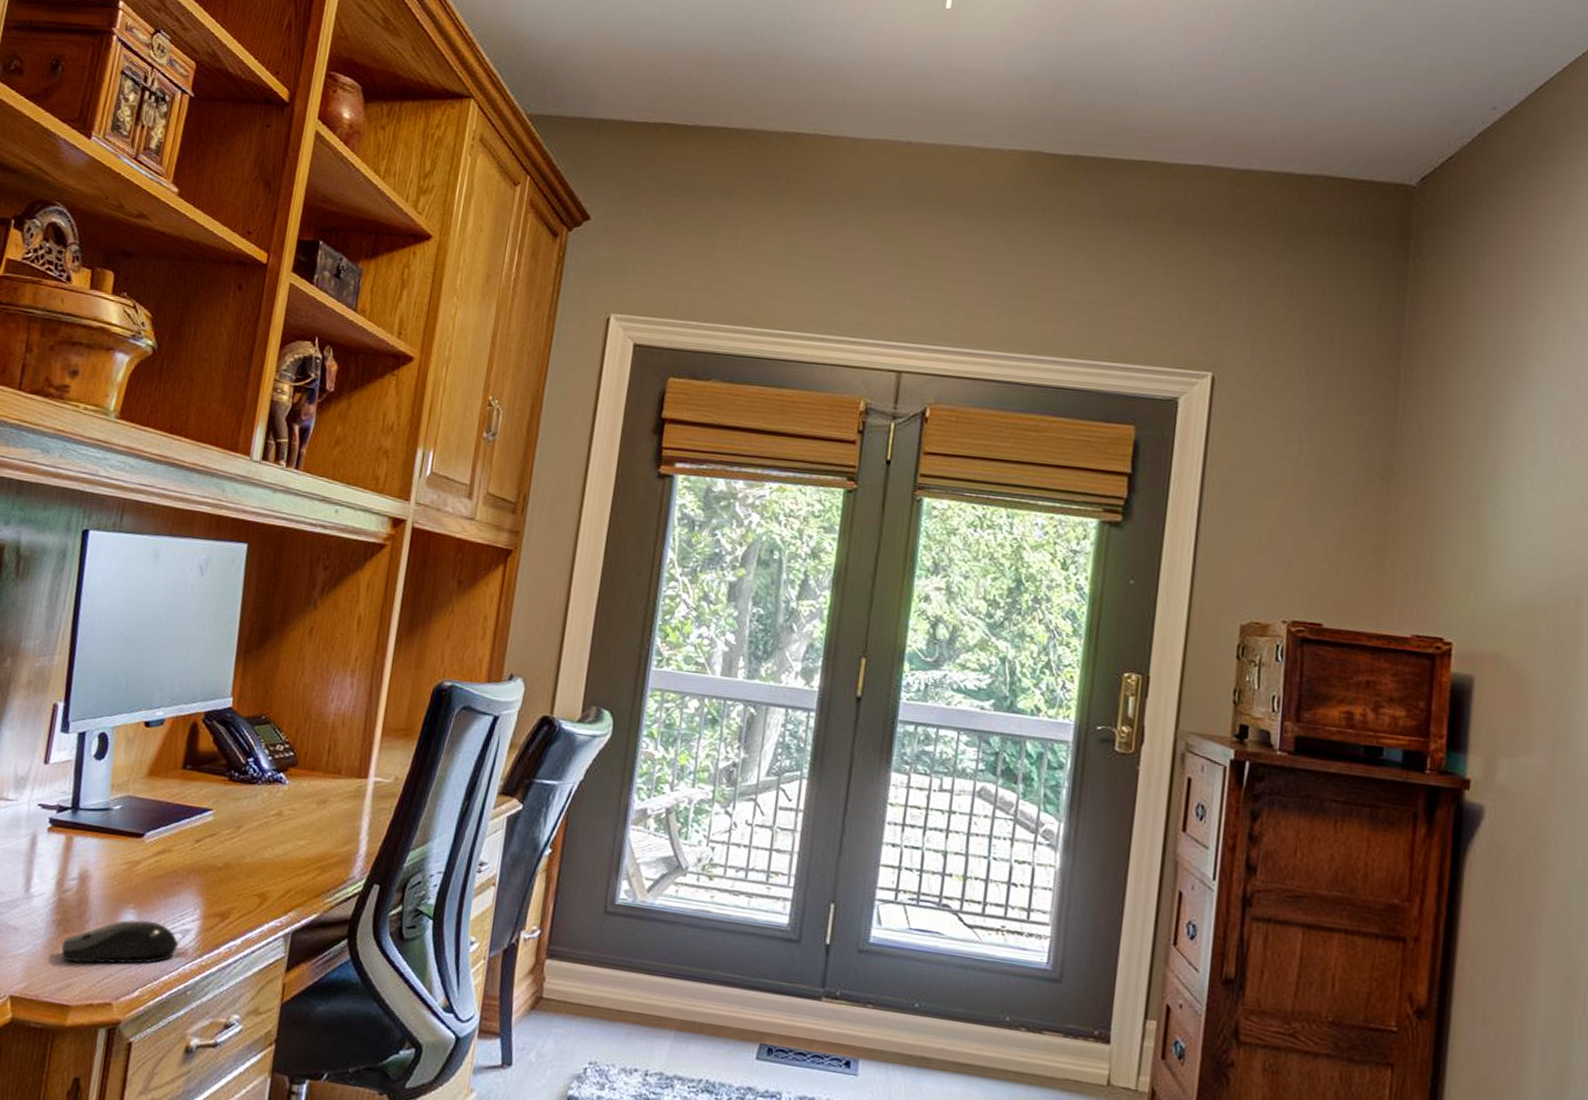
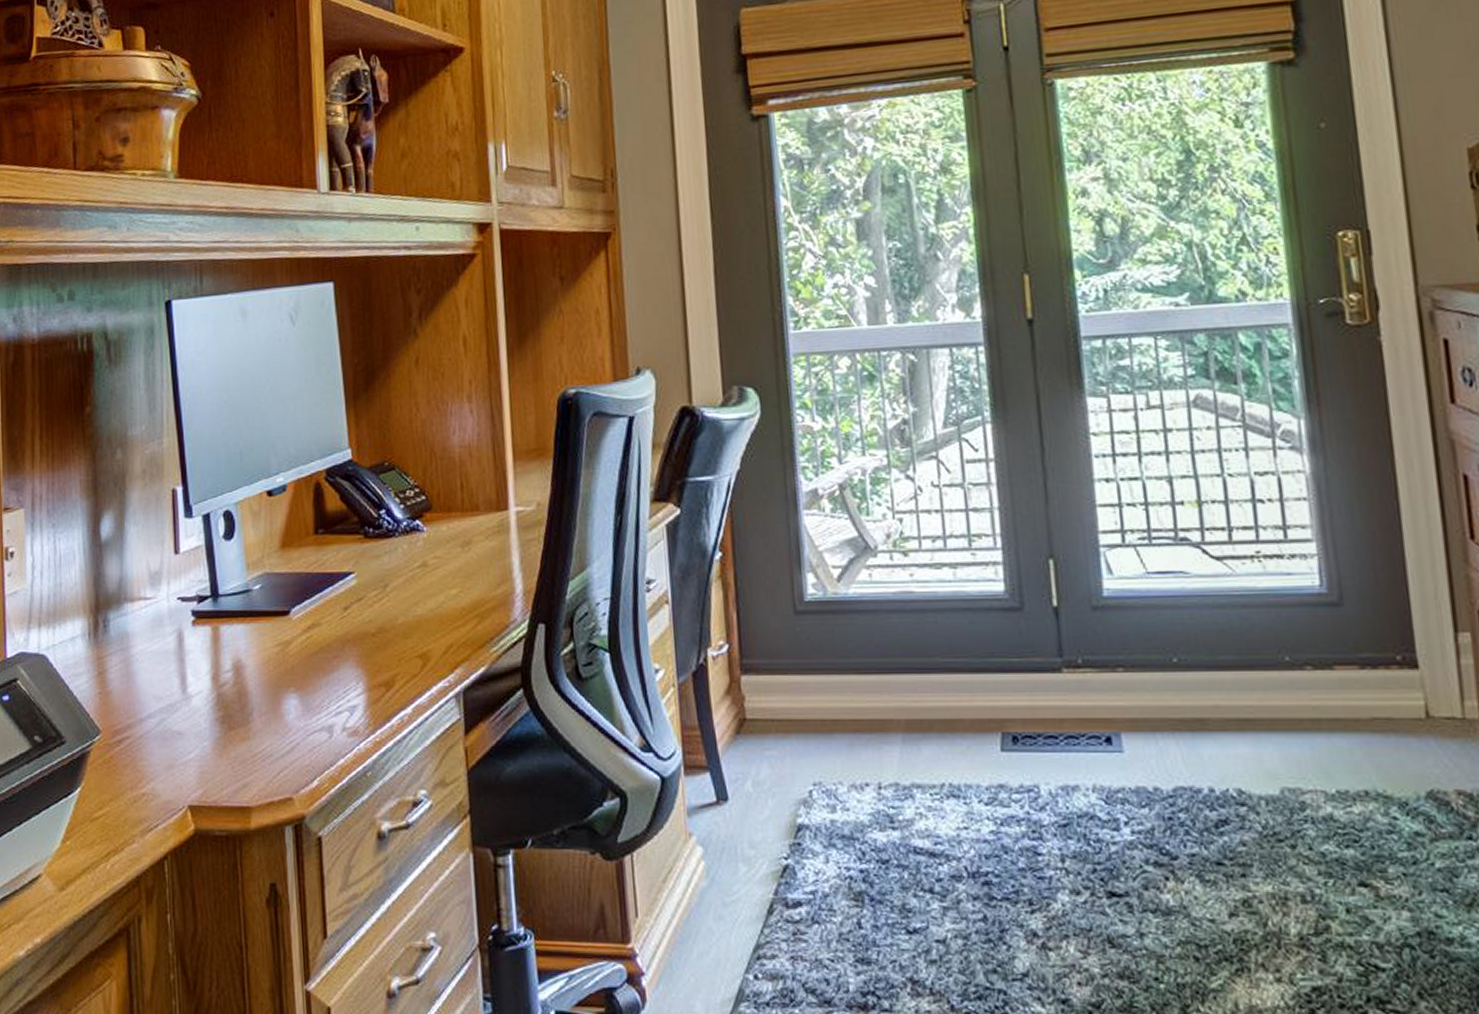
computer mouse: present [60,920,179,964] -> none [230,702,348,760]

